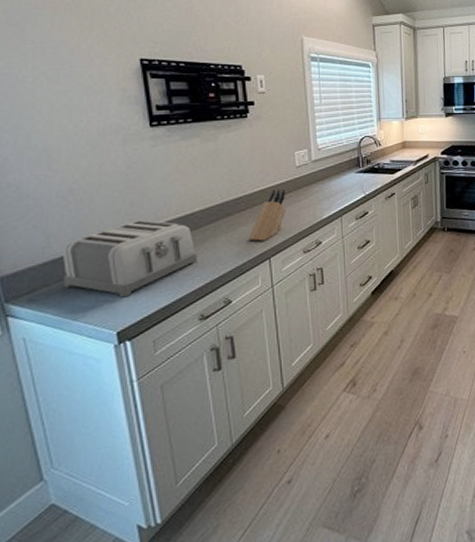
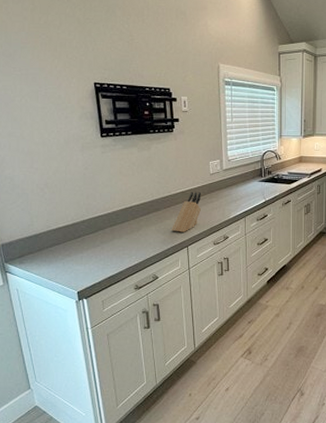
toaster: present [62,219,198,298] -> none [41,209,135,267]

